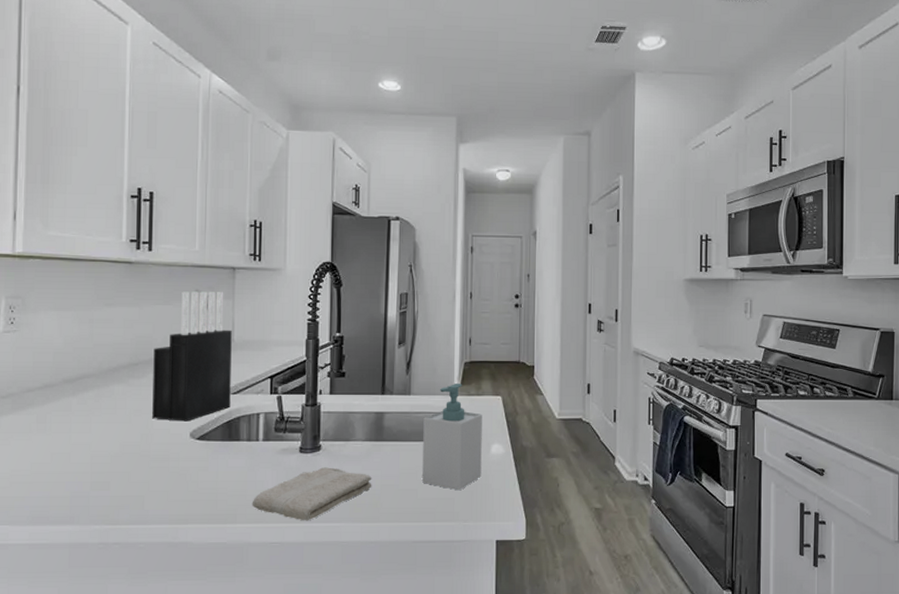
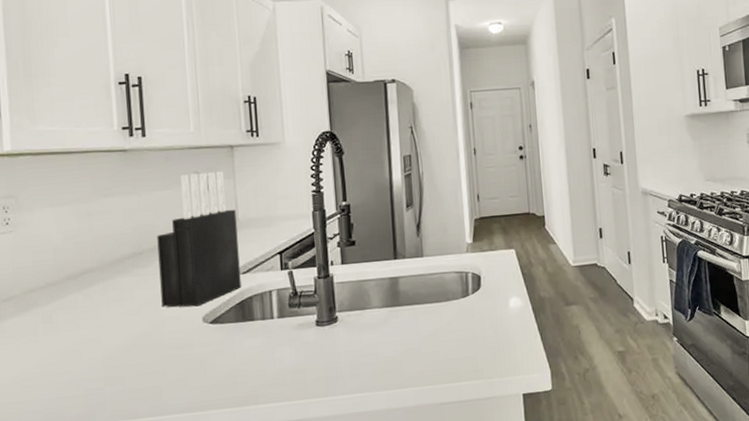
washcloth: present [252,467,372,521] -> none [272,337,393,395]
soap bottle: present [422,382,482,491] -> none [438,240,502,348]

